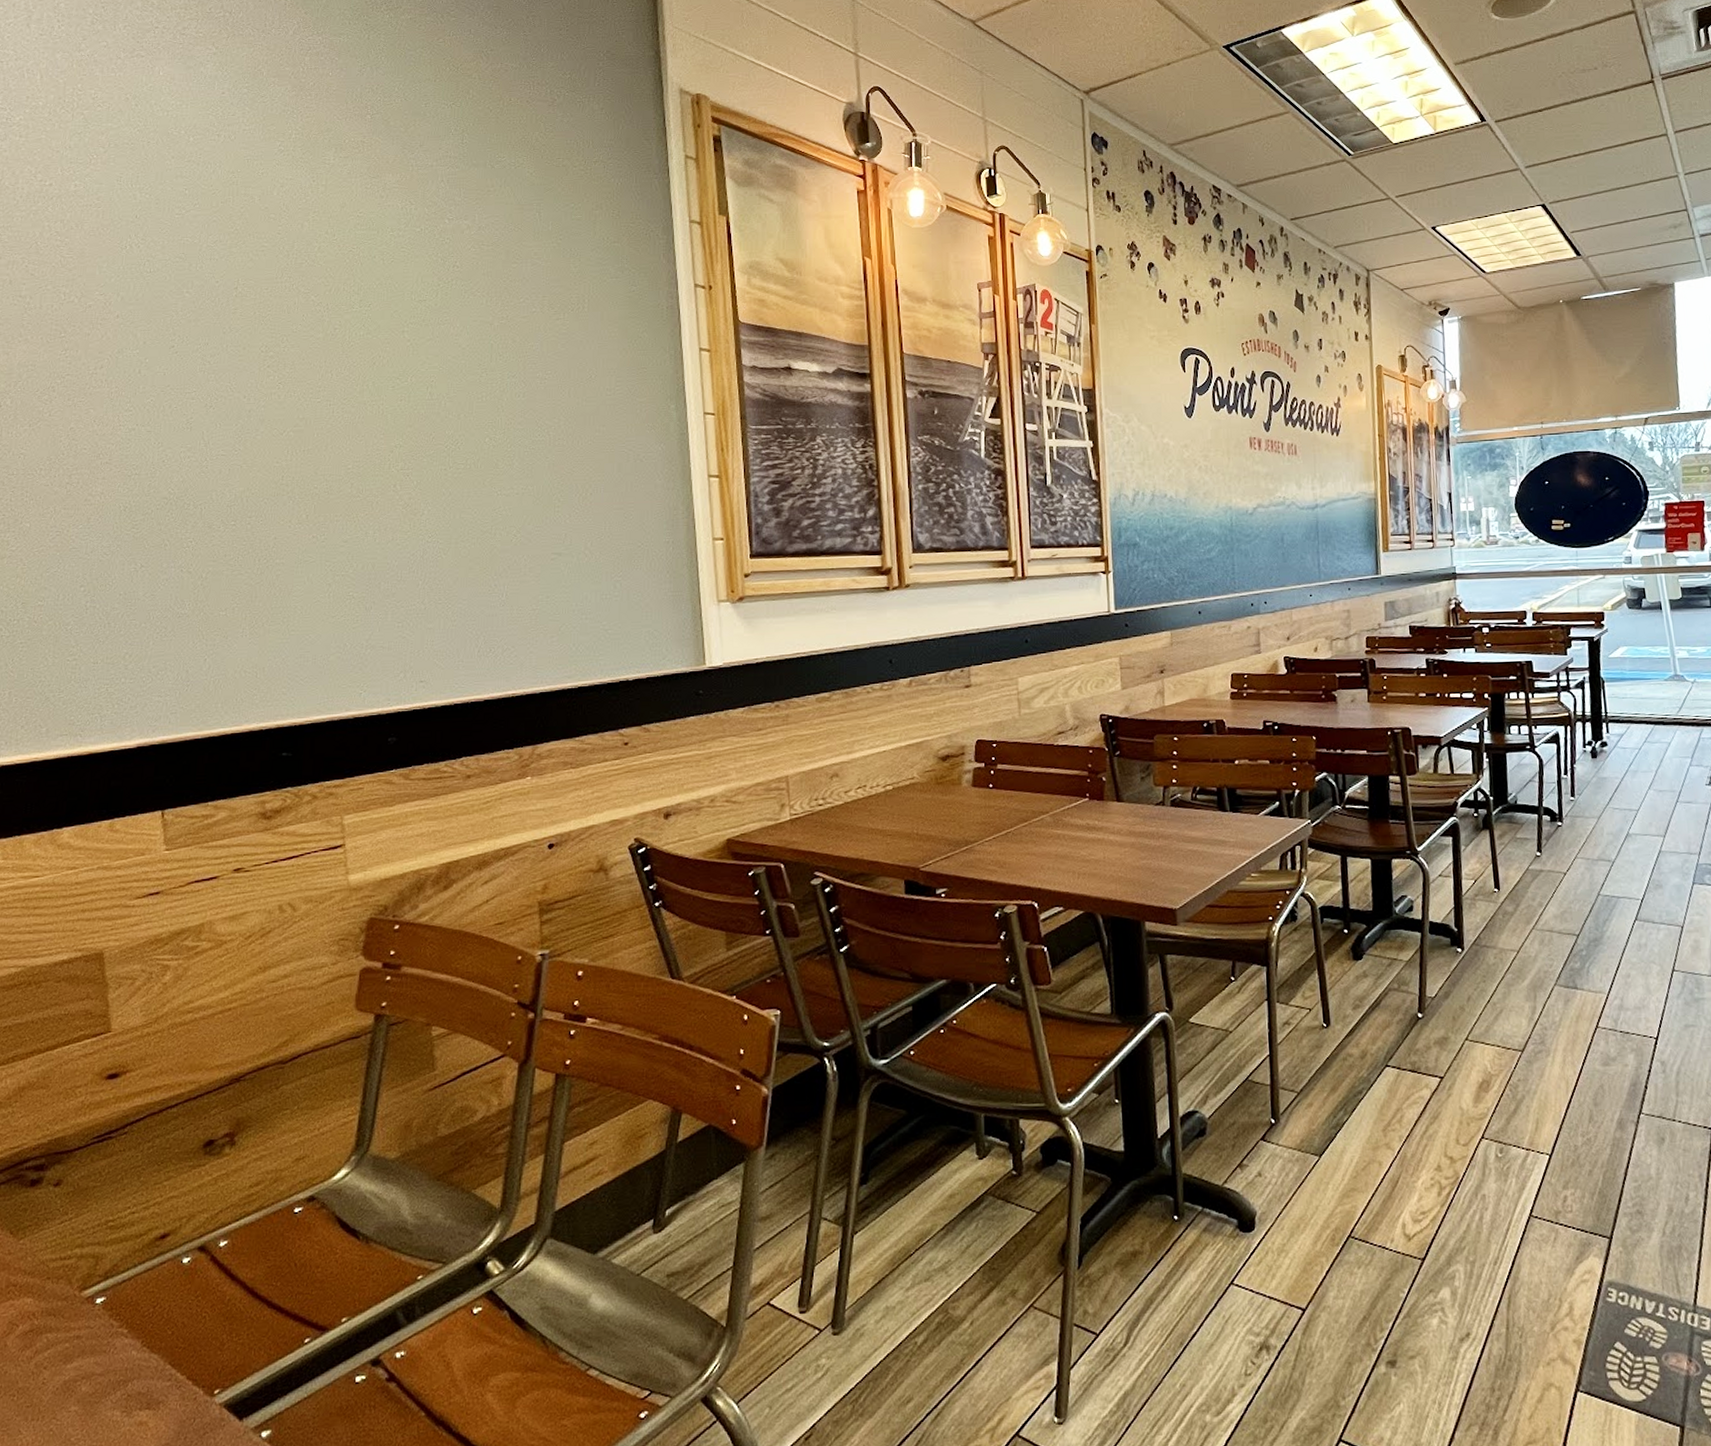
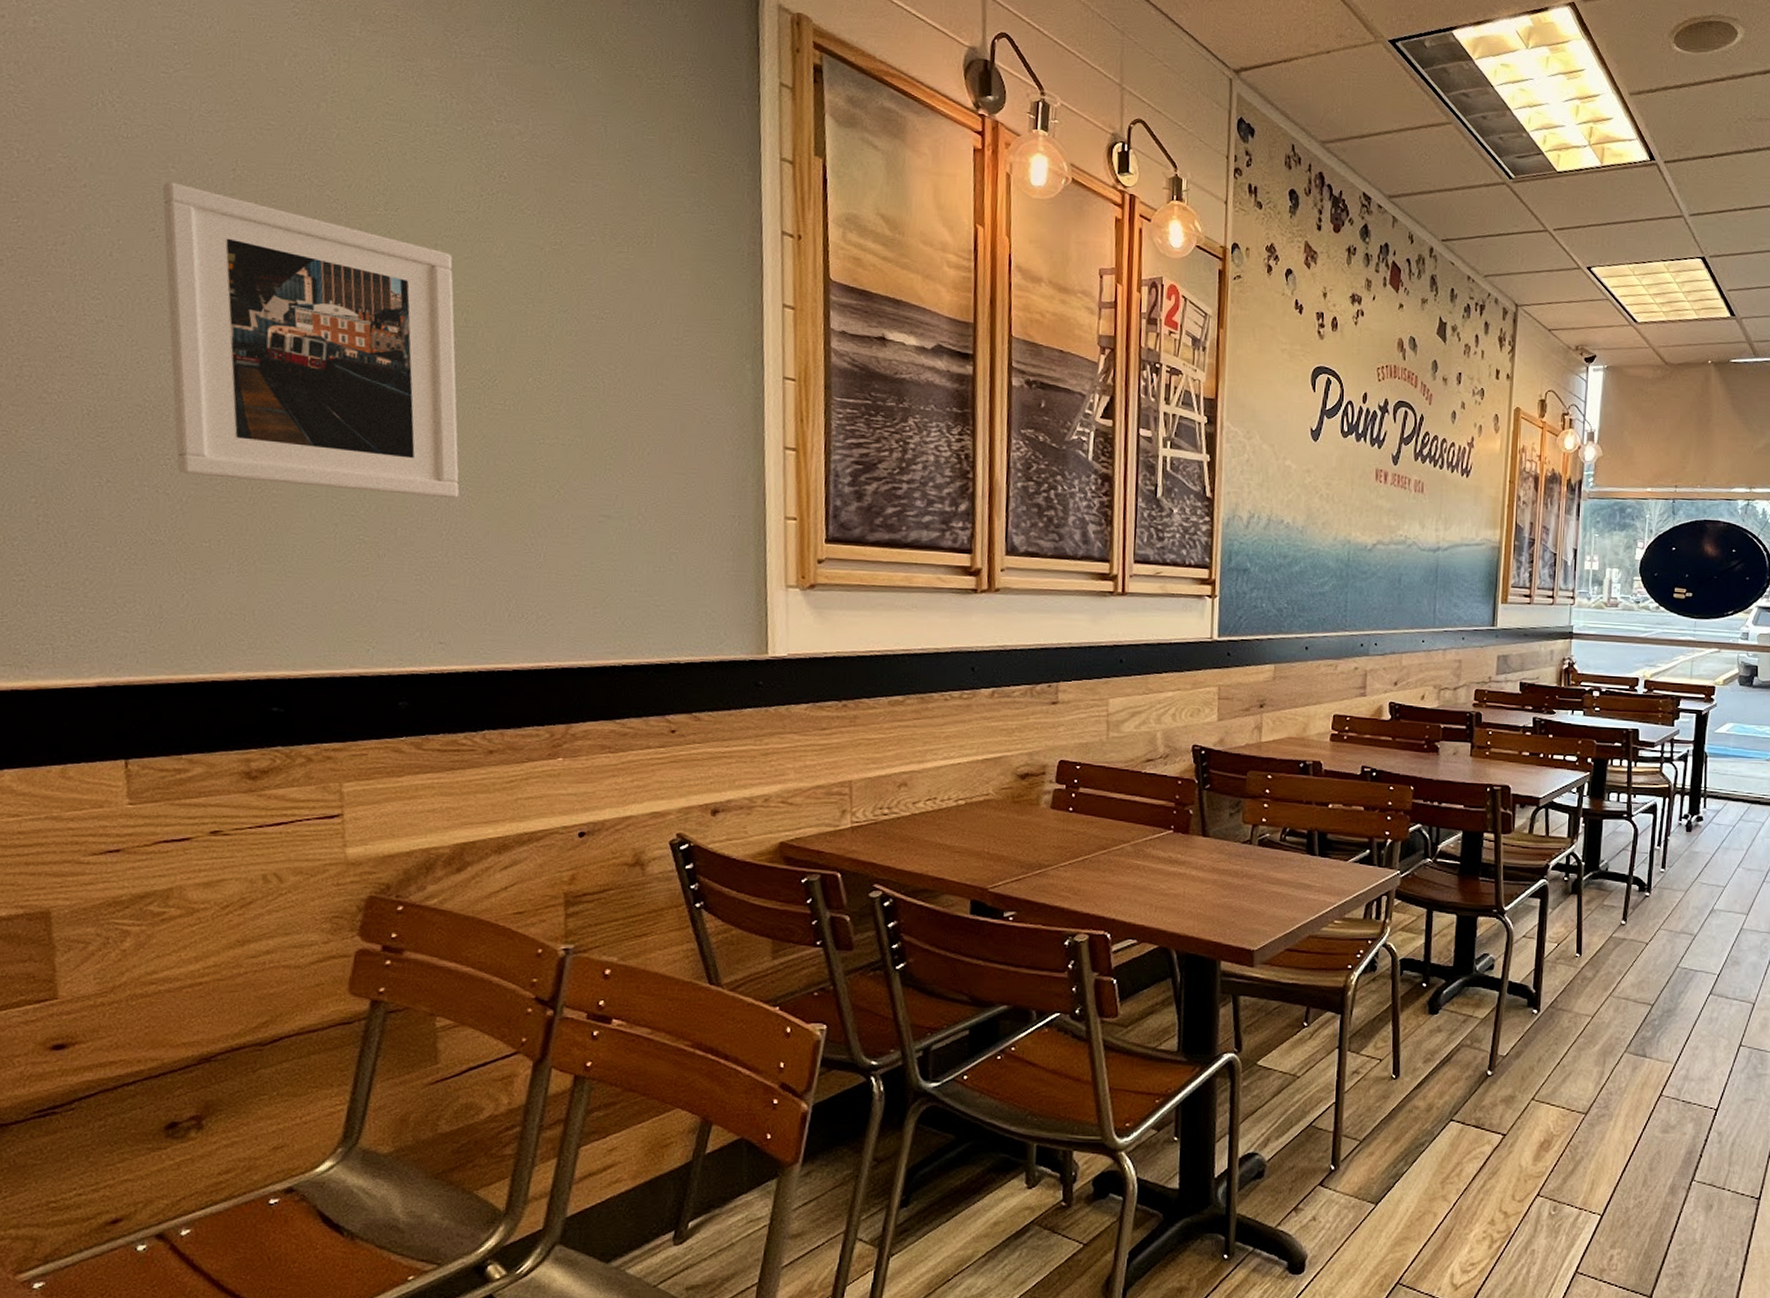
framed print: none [179,305,432,554] -> present [162,182,459,499]

